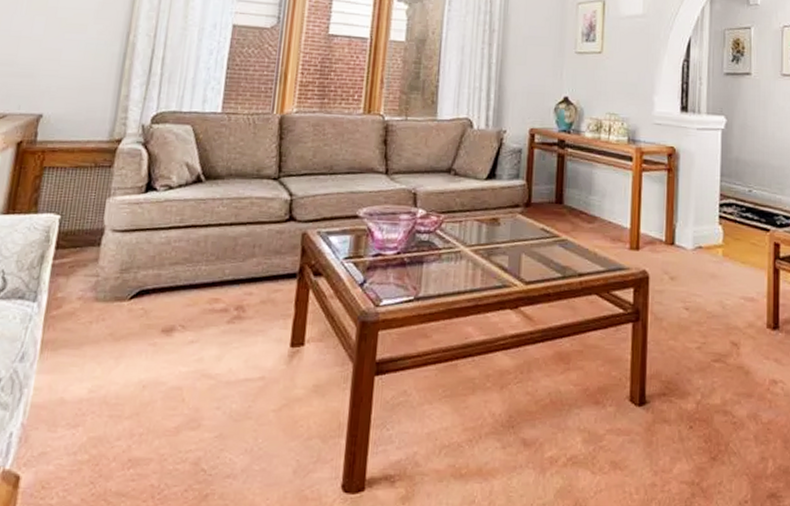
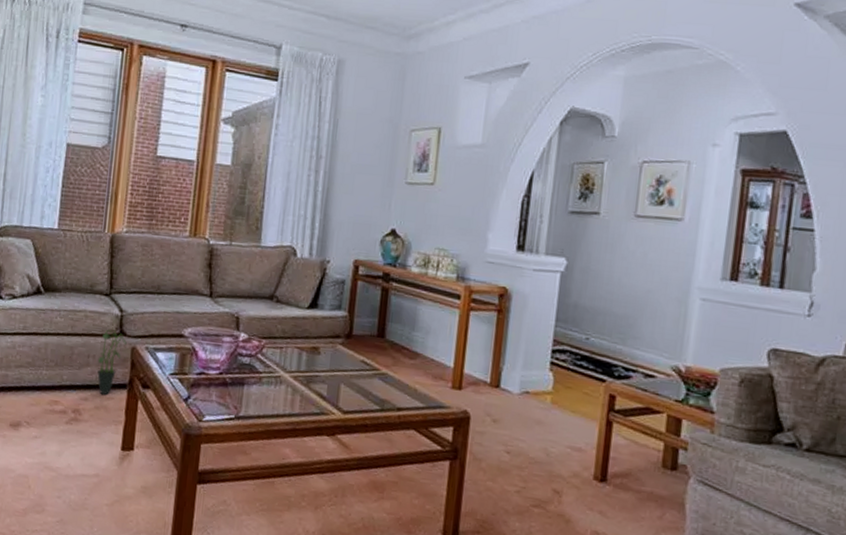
potted plant: none [264,215,297,288] -> present [97,329,127,395]

